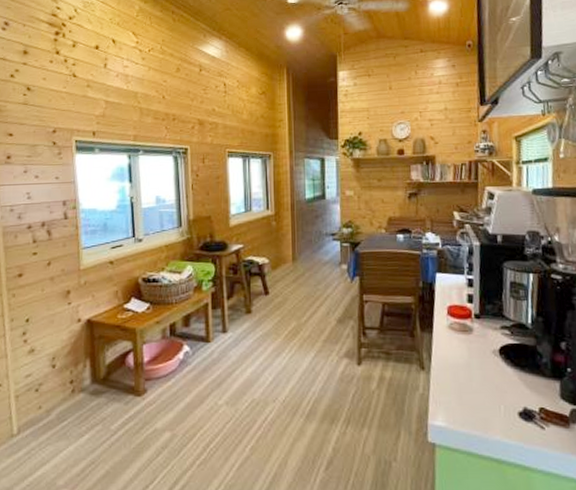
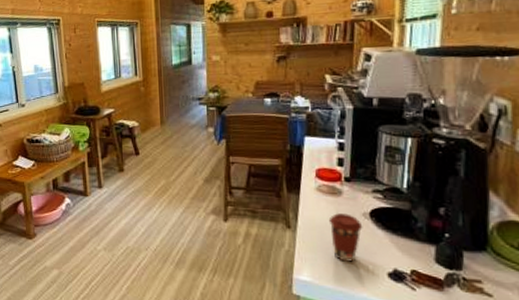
coffee cup: none [461,351,494,404] -> present [328,213,363,263]

